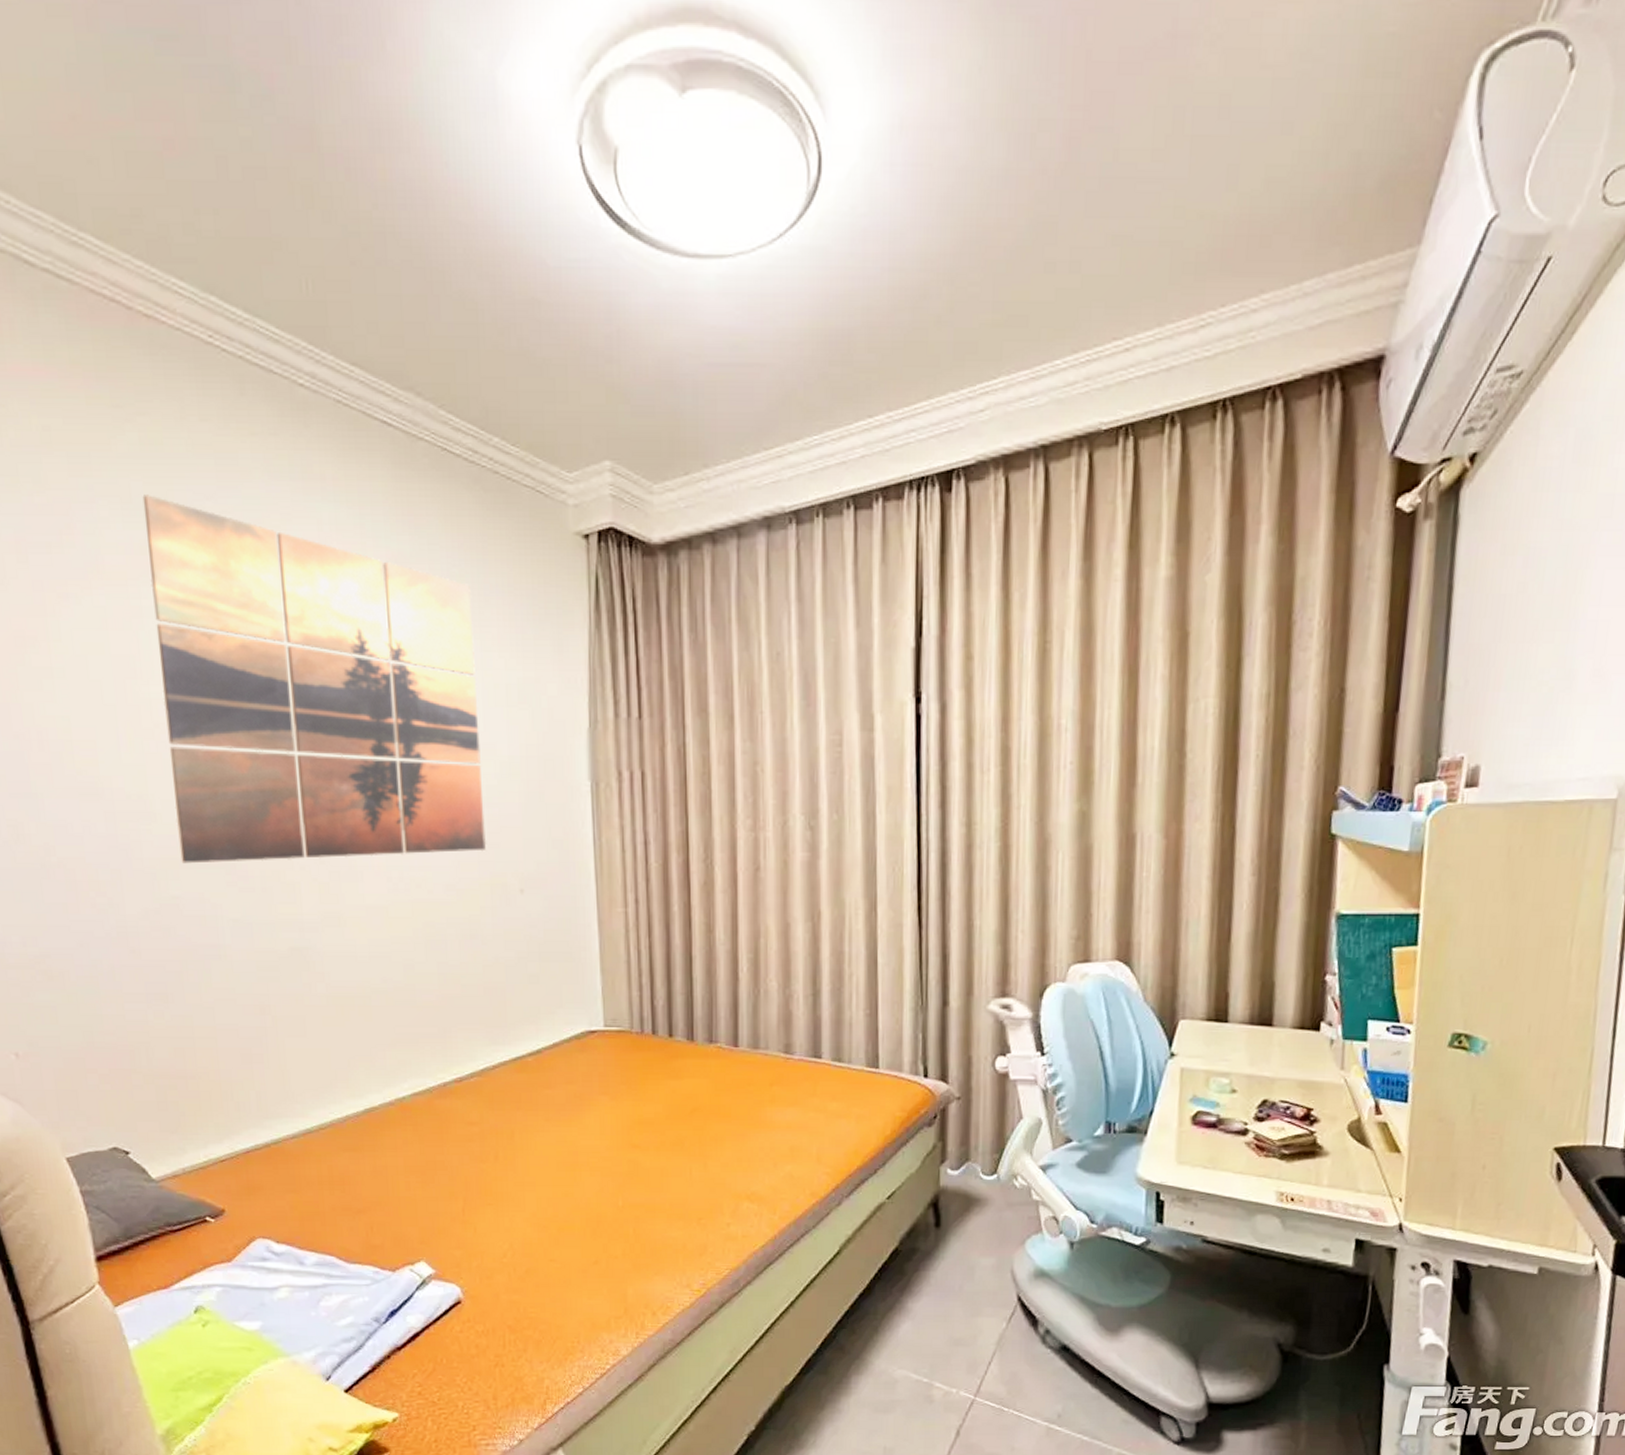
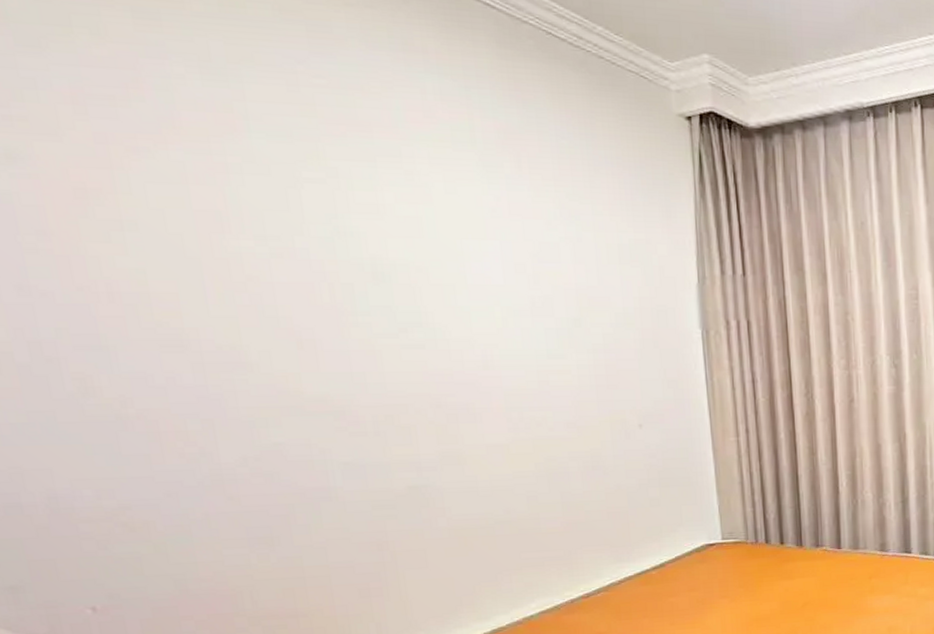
wall art: present [142,495,487,864] -> none [224,54,605,411]

